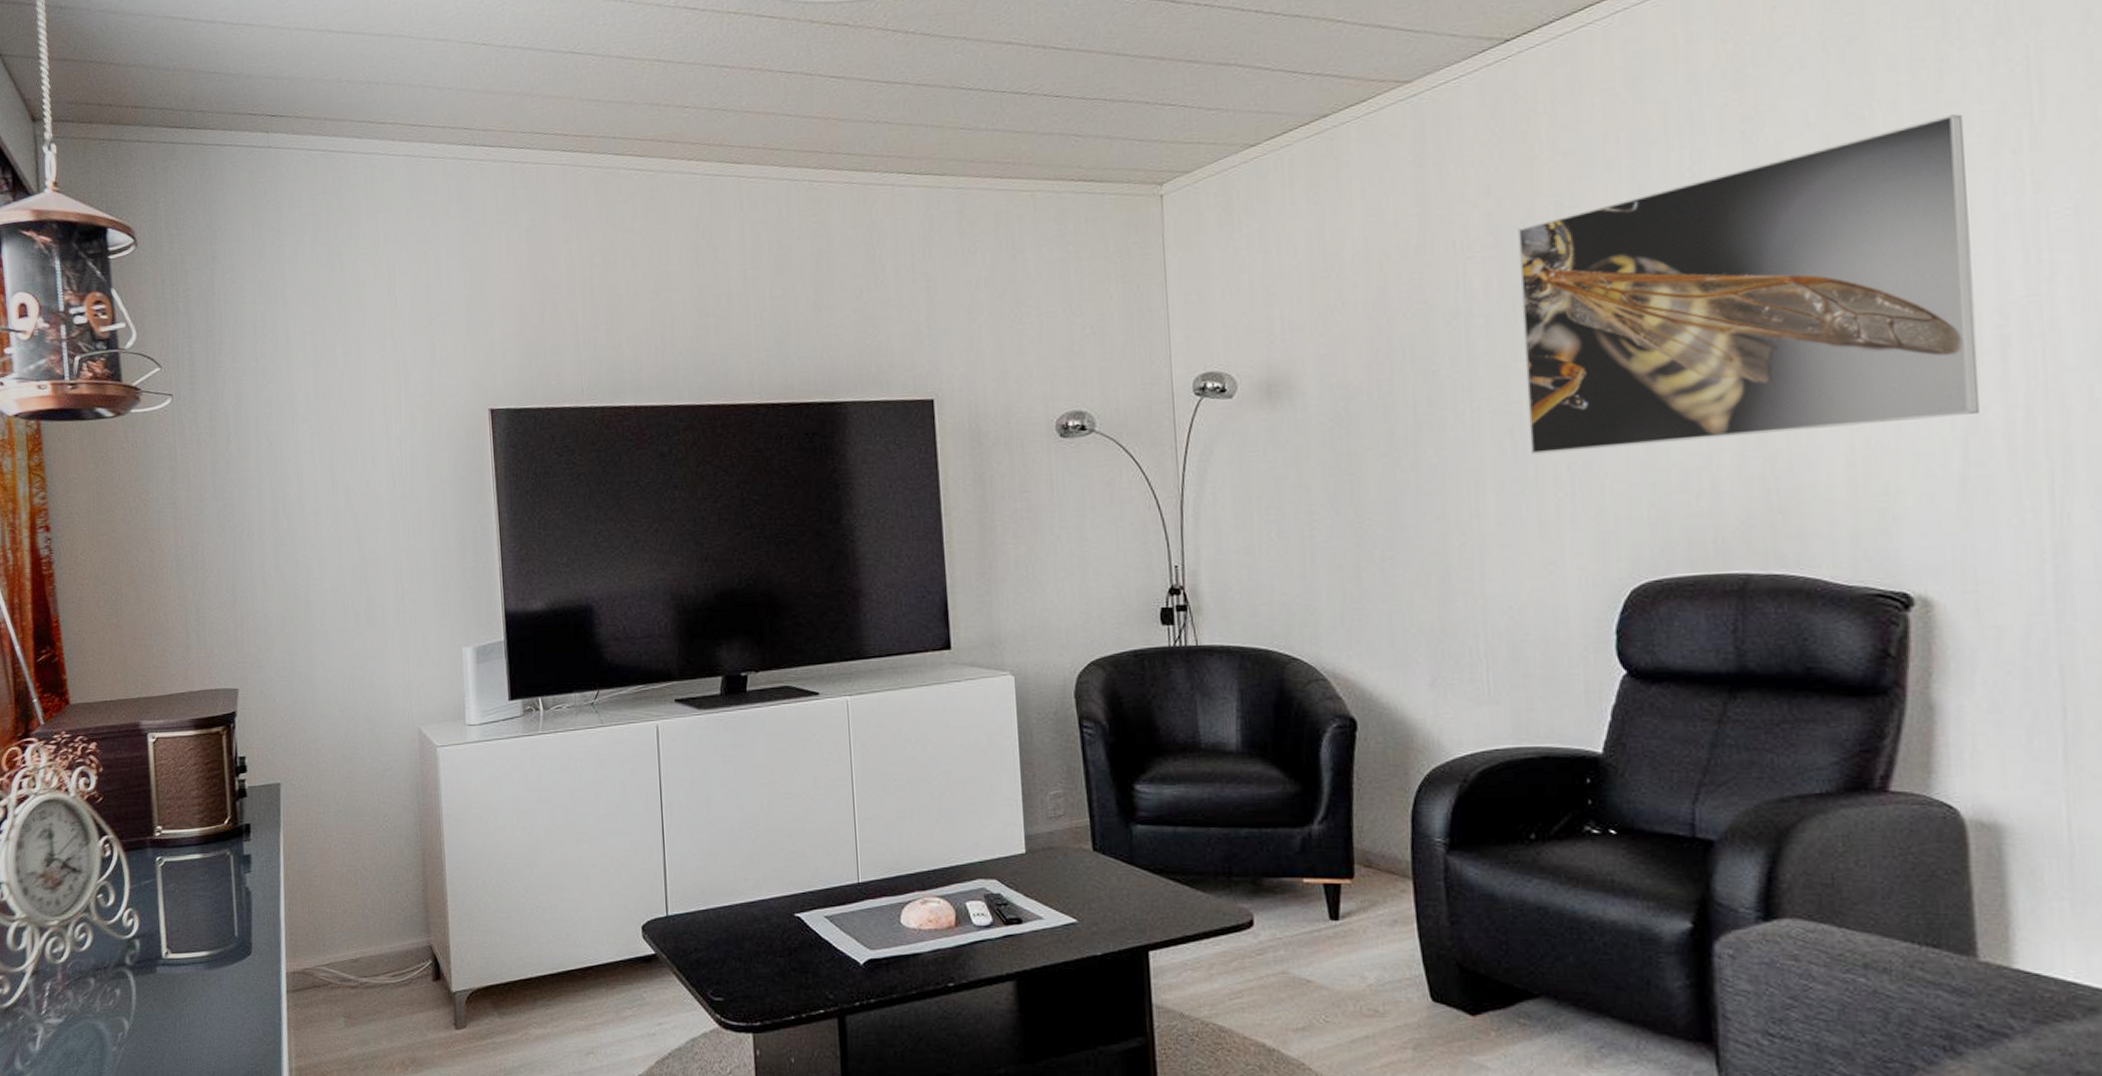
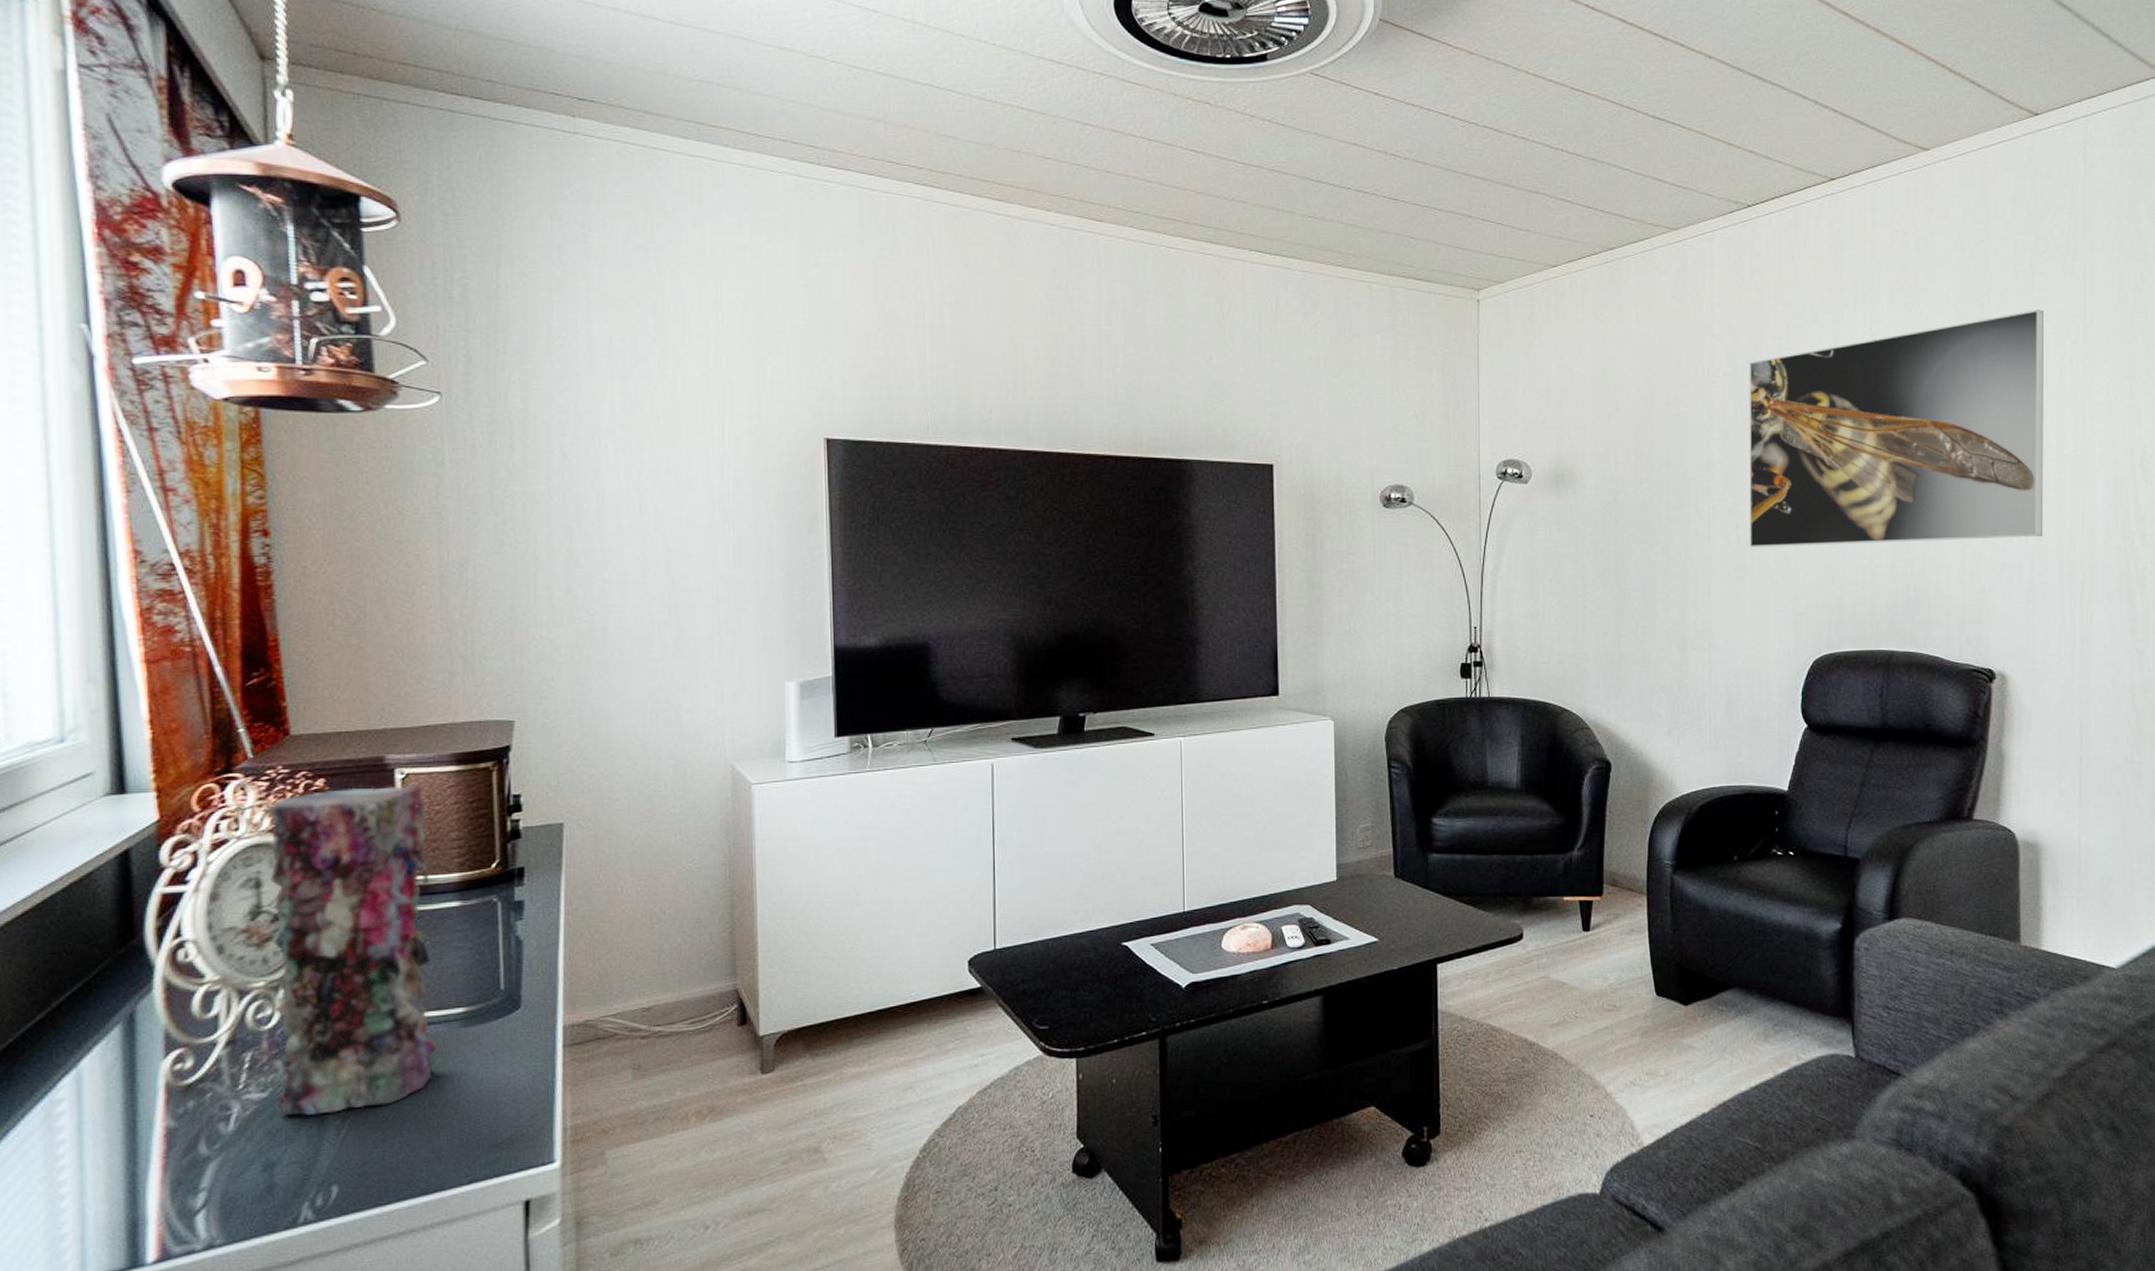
vase: none [56,749,188,1041] -> present [268,786,437,1116]

